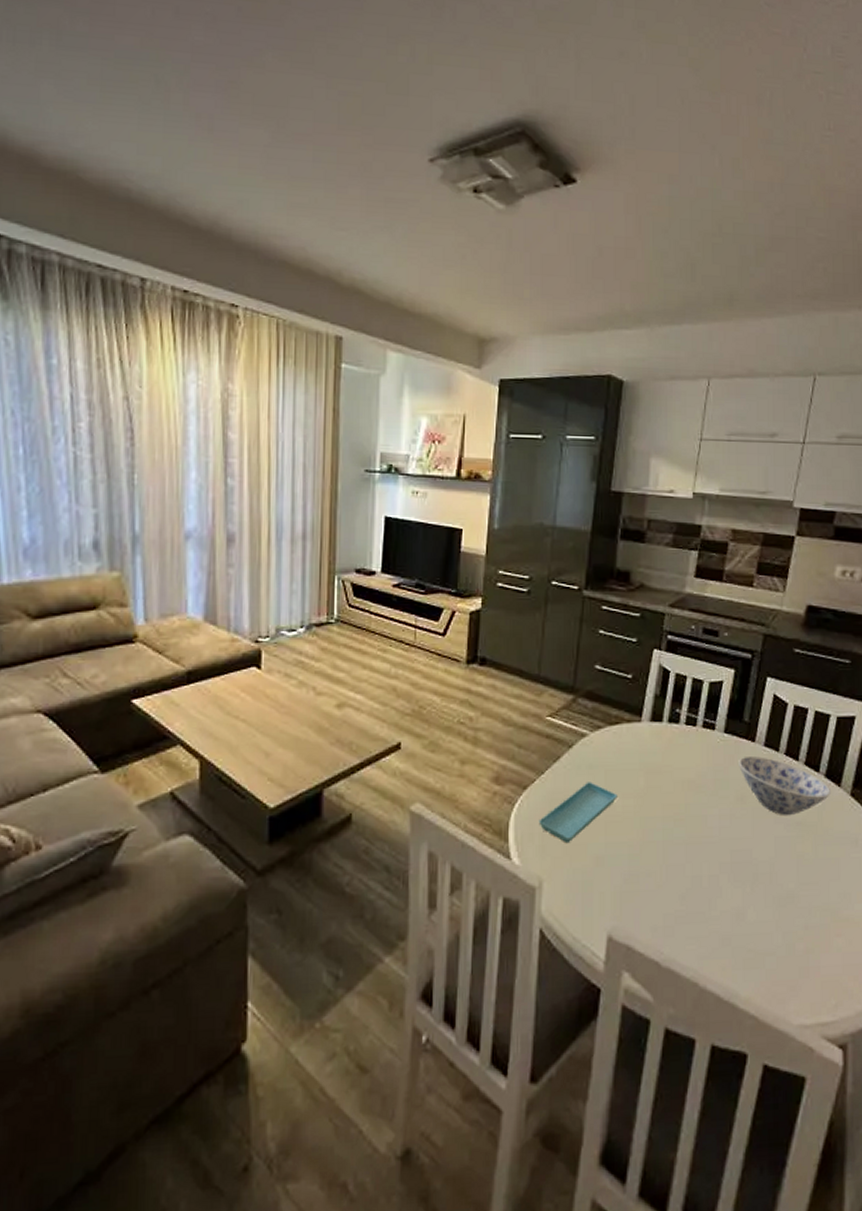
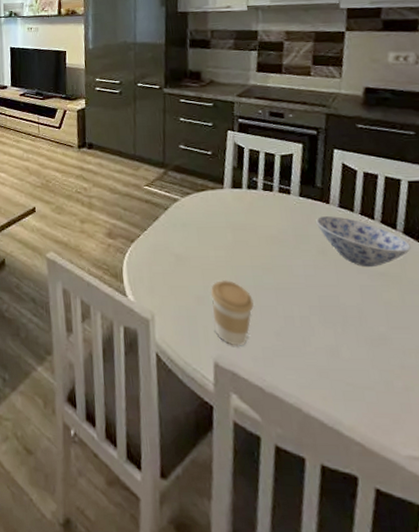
saucer: present [538,782,618,844] -> none [146,237,210,286]
coffee cup: none [612,834,660,915] -> present [210,279,254,346]

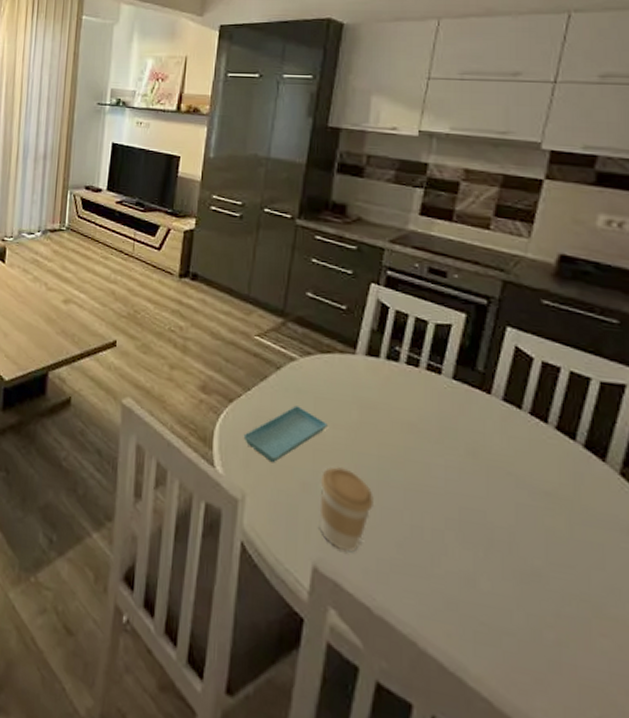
saucer: none [146,237,210,286] -> present [243,405,327,463]
bowl: present [316,216,411,268] -> none [470,408,591,483]

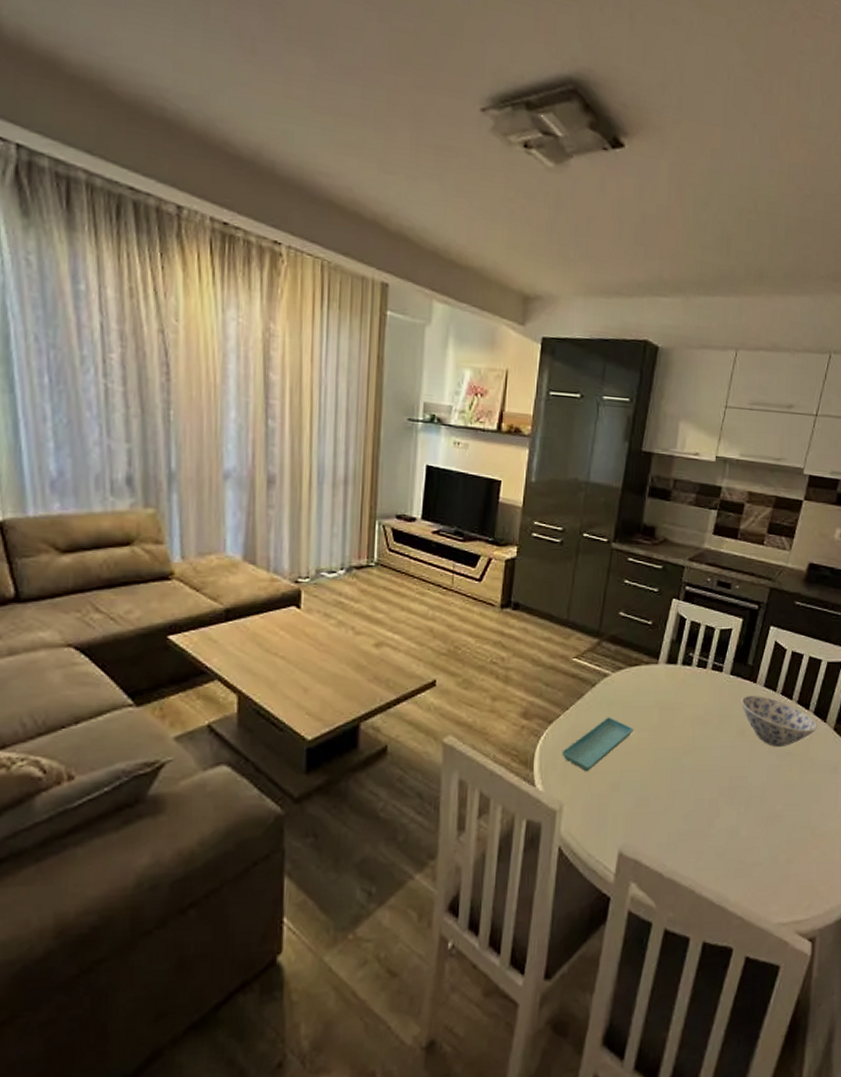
coffee cup: present [319,466,373,553] -> none [624,763,668,833]
bowl: none [470,408,591,483] -> present [741,696,817,748]

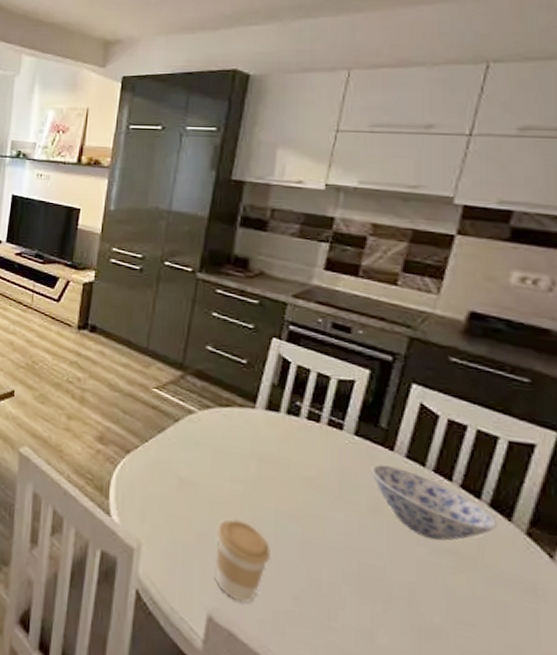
saucer: present [561,717,634,772] -> none [140,458,225,514]
coffee cup: none [624,763,668,833] -> present [214,518,270,603]

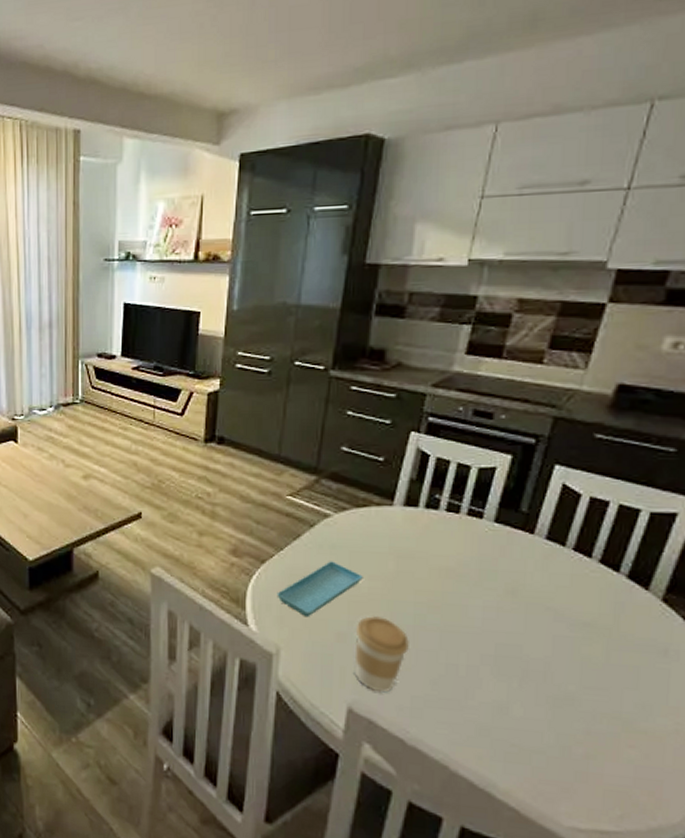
saucer: none [140,458,225,514] -> present [277,561,363,618]
bowl: present [372,464,496,541] -> none [511,549,634,616]

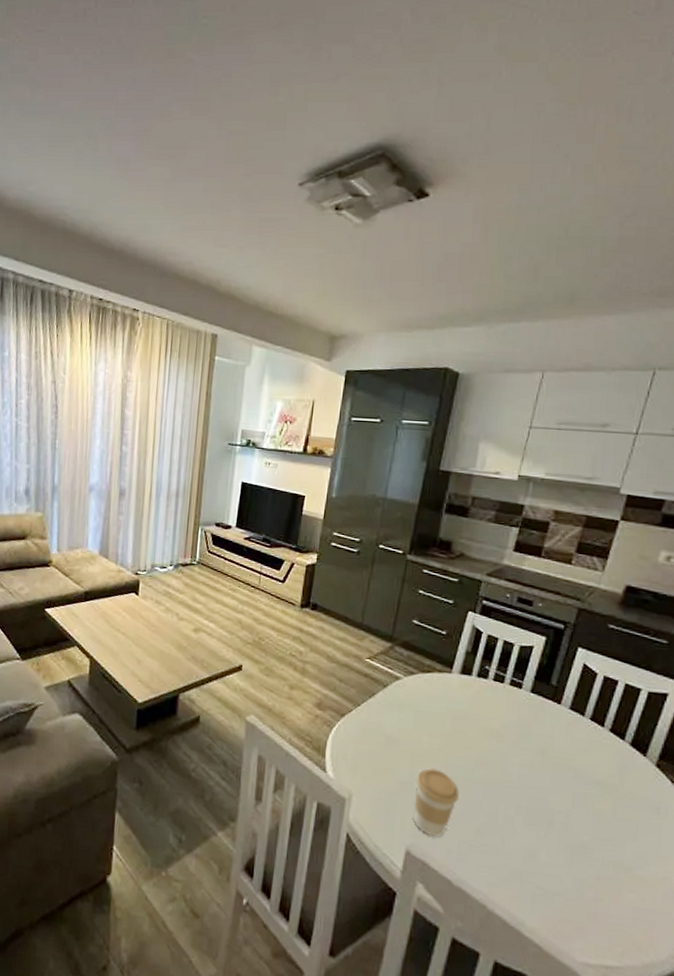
saucer: present [277,561,363,618] -> none [352,718,425,767]

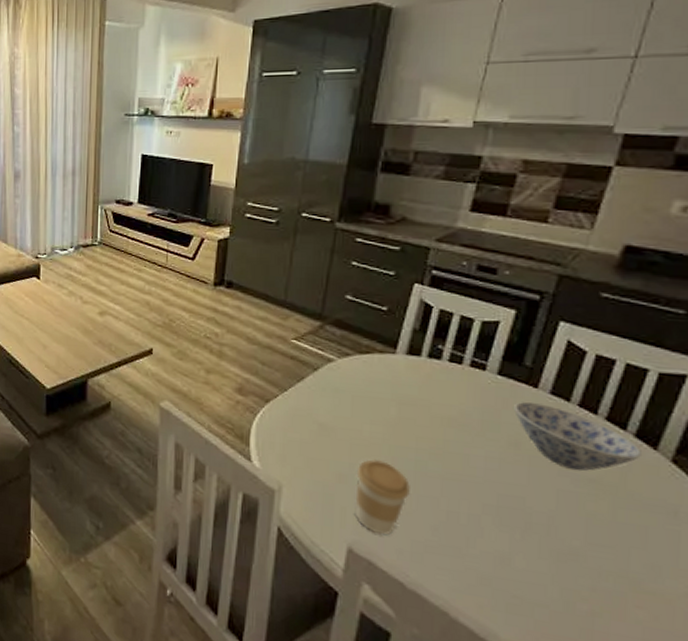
bowl: none [542,716,635,775] -> present [514,402,641,471]

